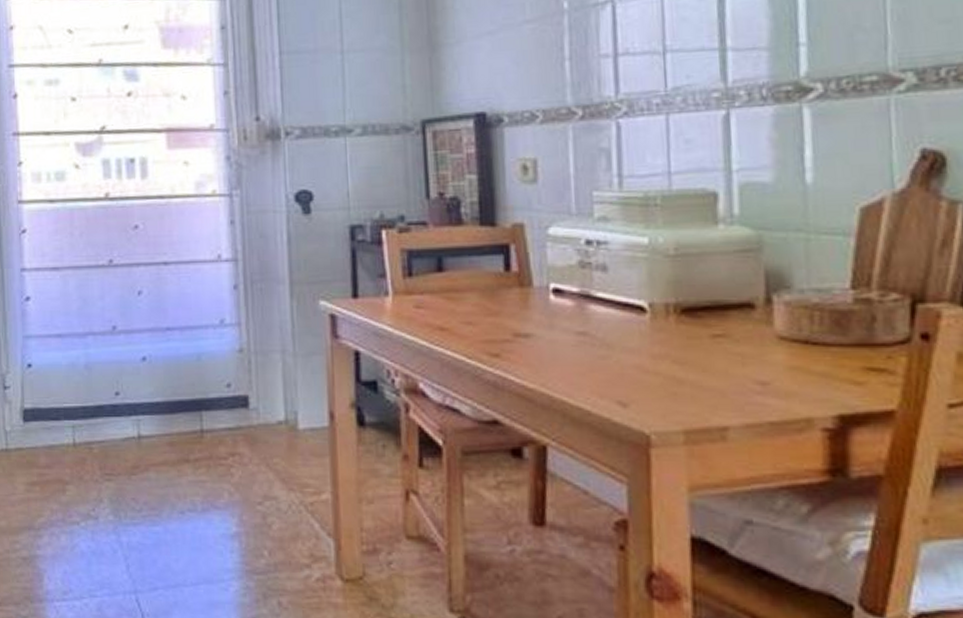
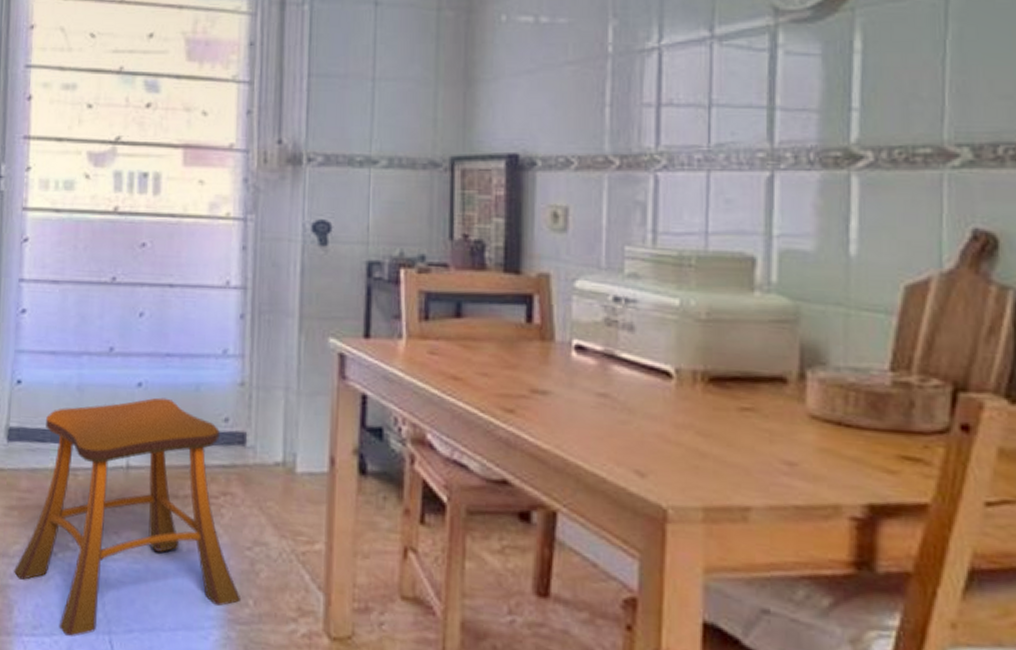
stool: none [40,369,257,599] -> present [13,397,242,638]

